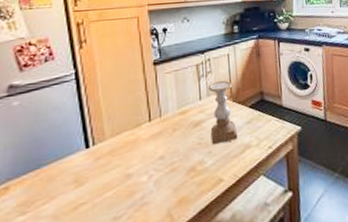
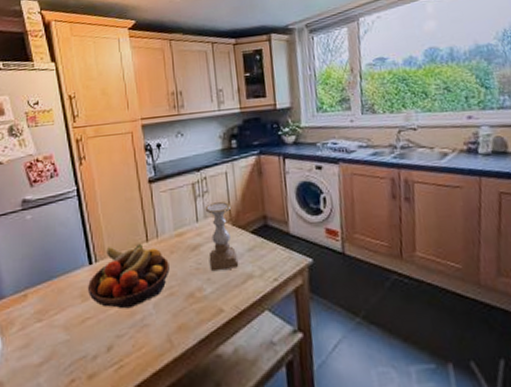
fruit bowl: none [84,123,172,191] -> present [88,243,170,309]

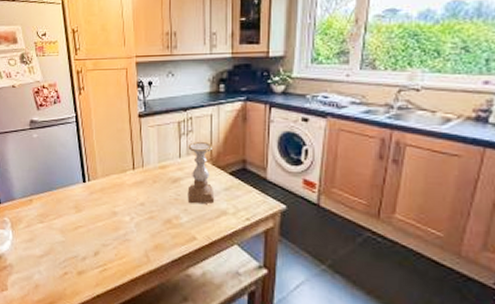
fruit bowl: present [88,243,170,309] -> none [81,170,151,224]

